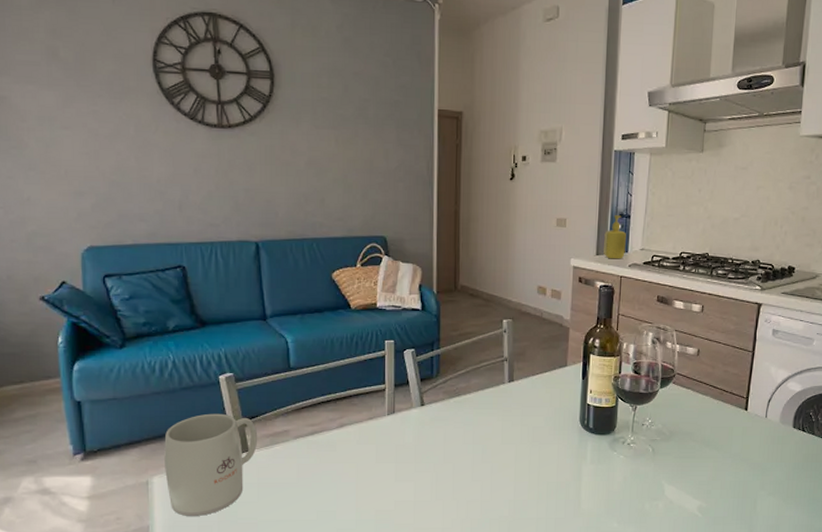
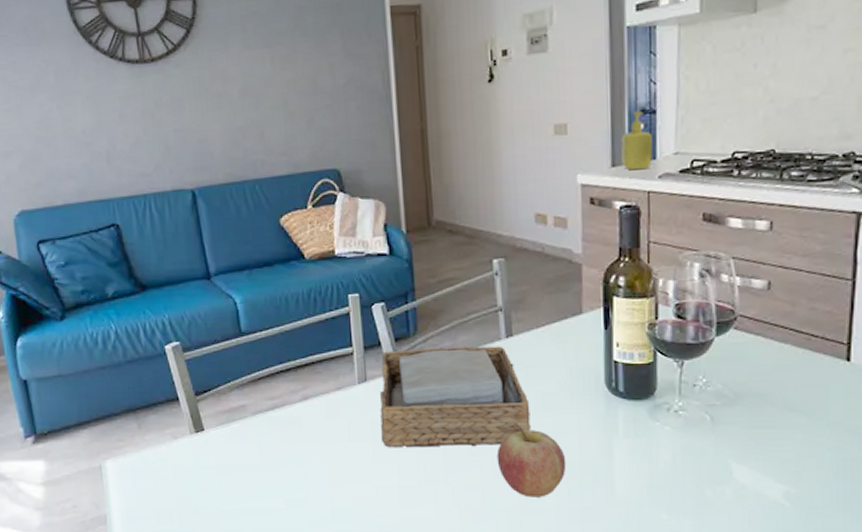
mug: present [164,413,258,516] -> none [113,388,213,504]
napkin holder: none [403,388,523,469] -> present [380,346,531,448]
fruit: none [494,450,547,510] -> present [496,423,567,497]

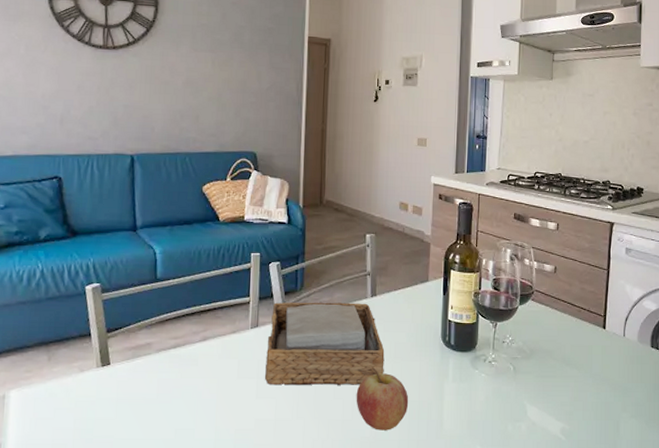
soap dispenser: present [621,111,652,171] -> none [462,136,483,178]

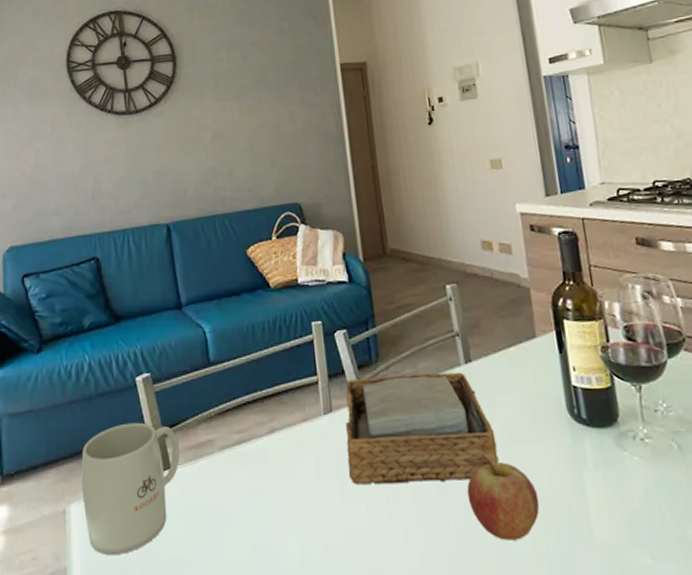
mug: none [23,324,120,433] -> present [81,422,180,554]

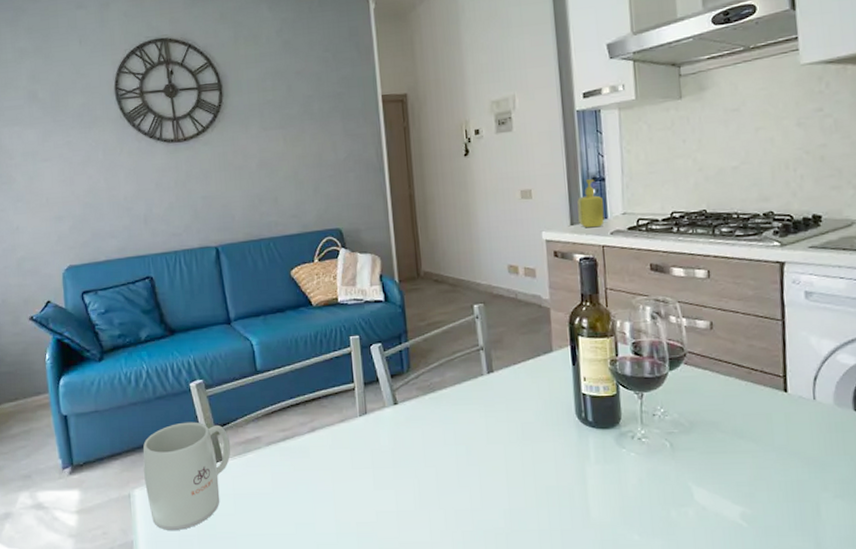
napkin holder: present [345,372,499,485] -> none [379,381,513,475]
fruit: present [467,455,540,541] -> none [483,451,546,520]
soap dispenser: none [551,147,582,200] -> present [577,179,605,228]

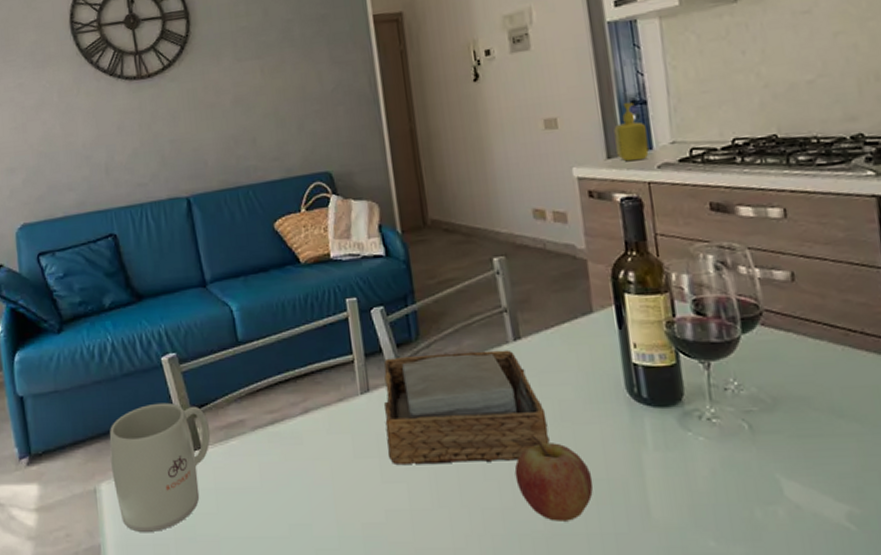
napkin holder: none [379,381,513,475] -> present [383,349,550,466]
fruit: none [483,451,546,520] -> present [514,435,594,521]

